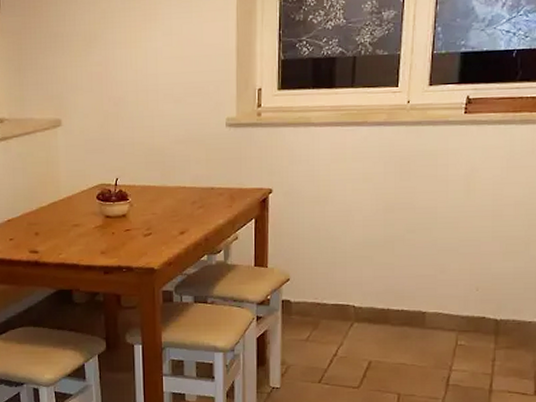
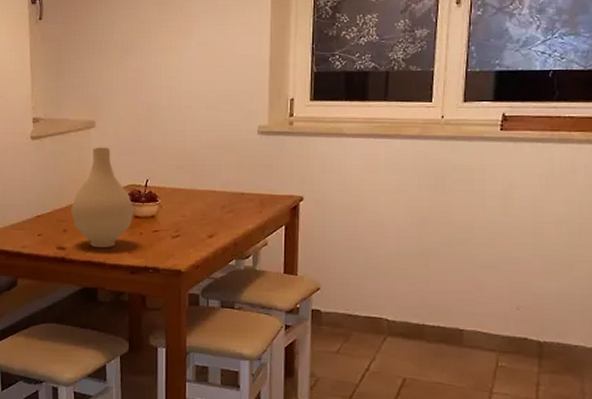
vase: none [41,146,105,250] -> present [70,147,134,248]

